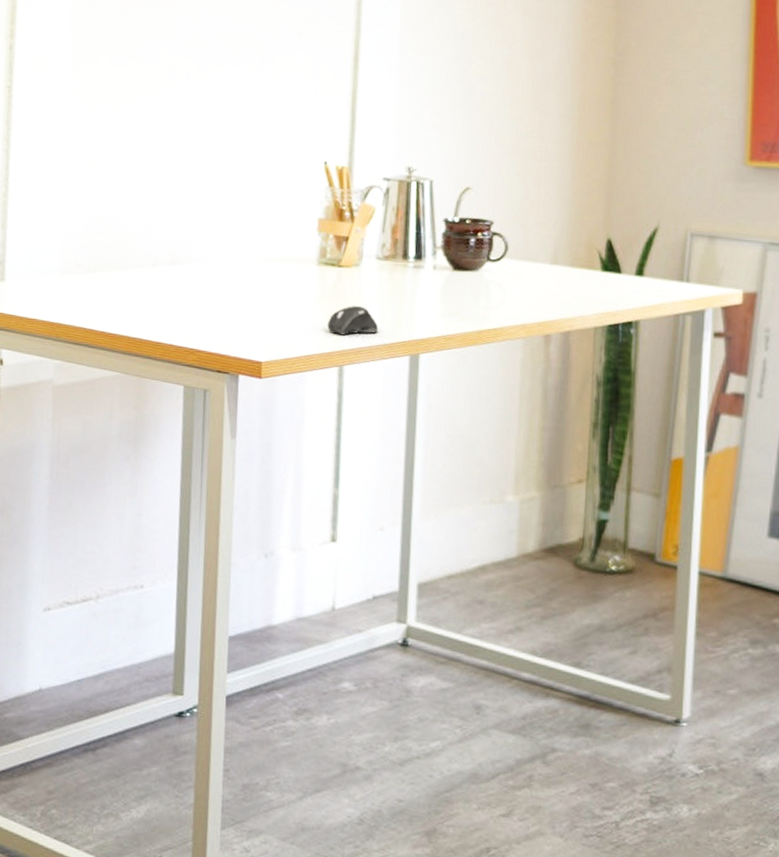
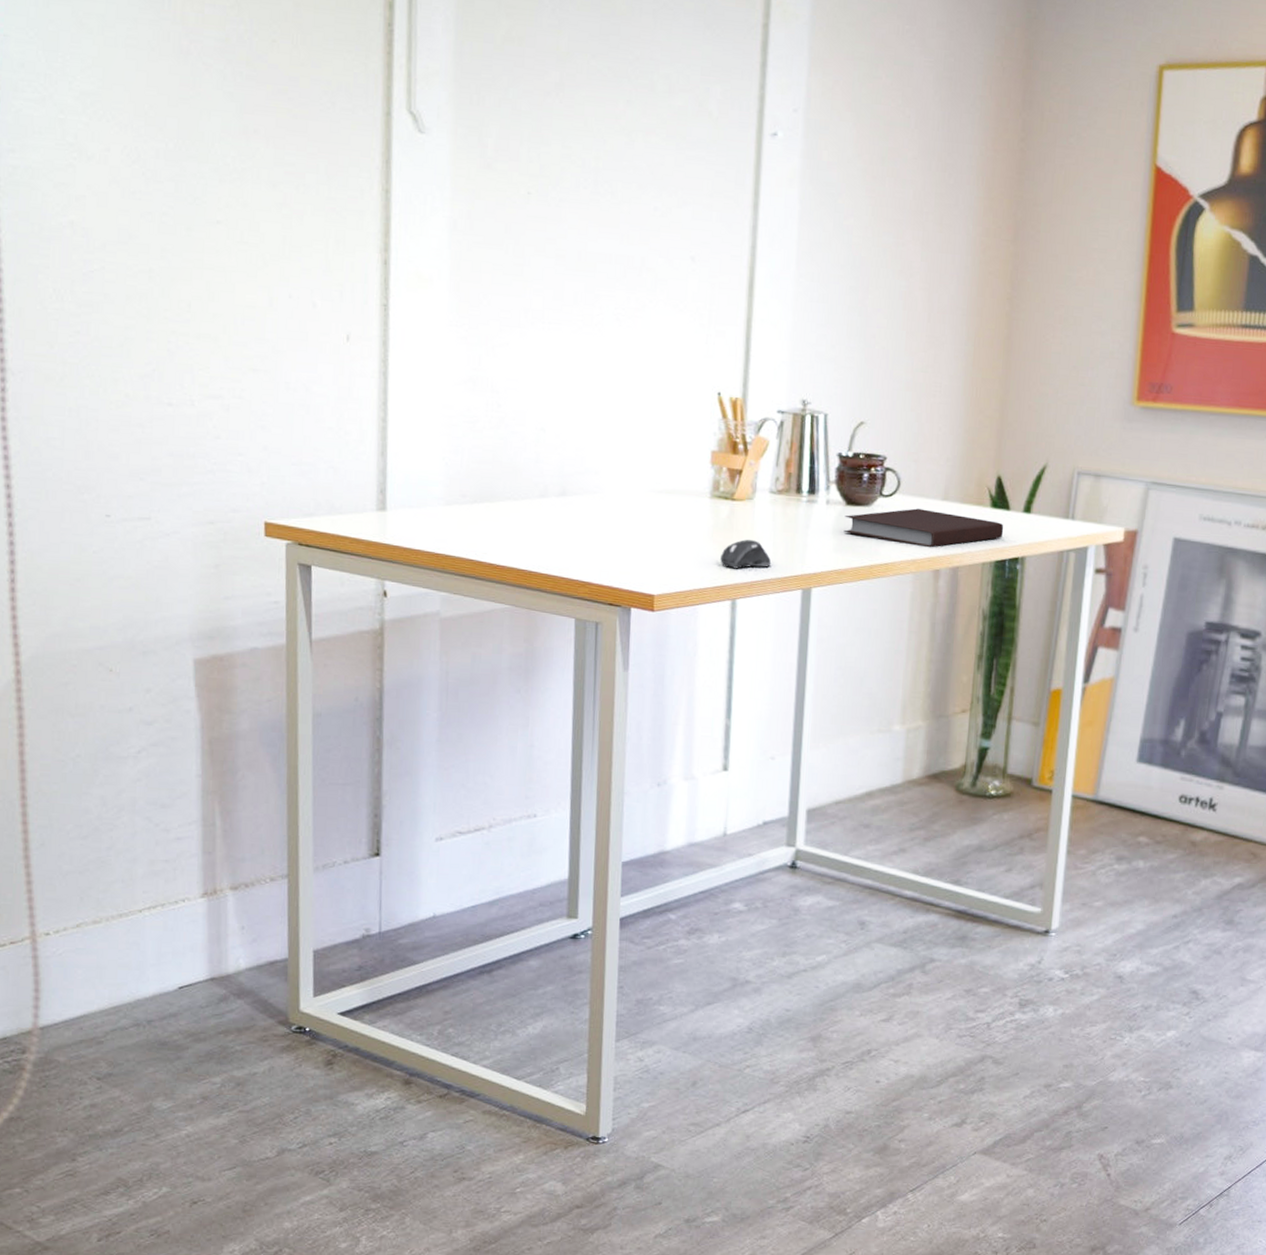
notebook: none [451,272,616,313] -> present [843,508,1004,548]

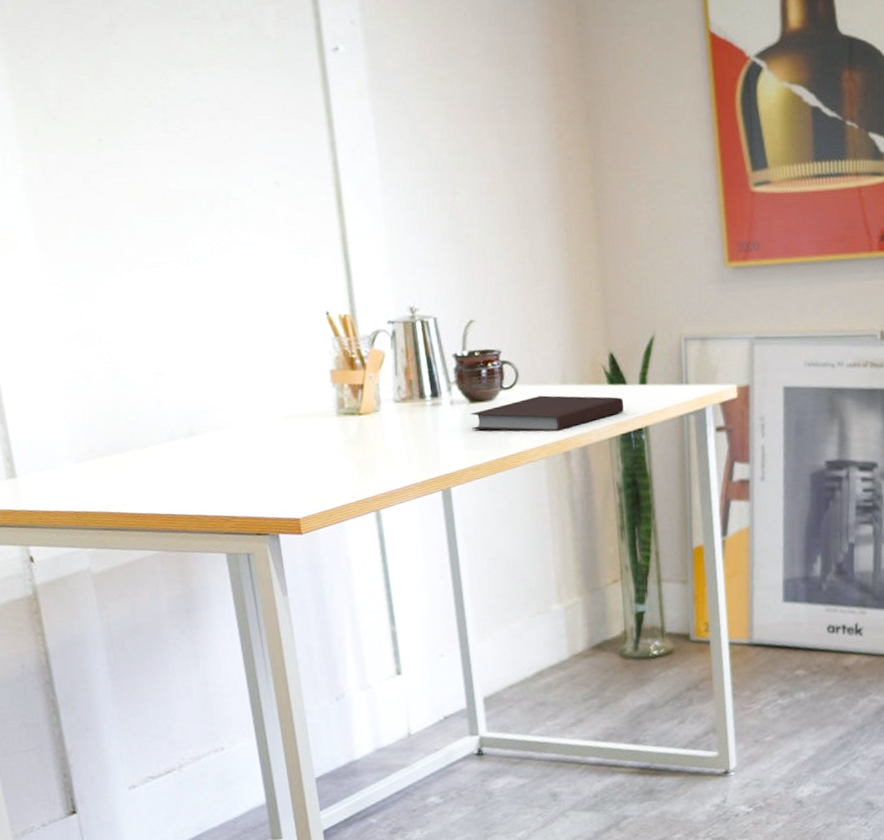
computer mouse: present [720,539,771,569] -> none [357,450,407,481]

